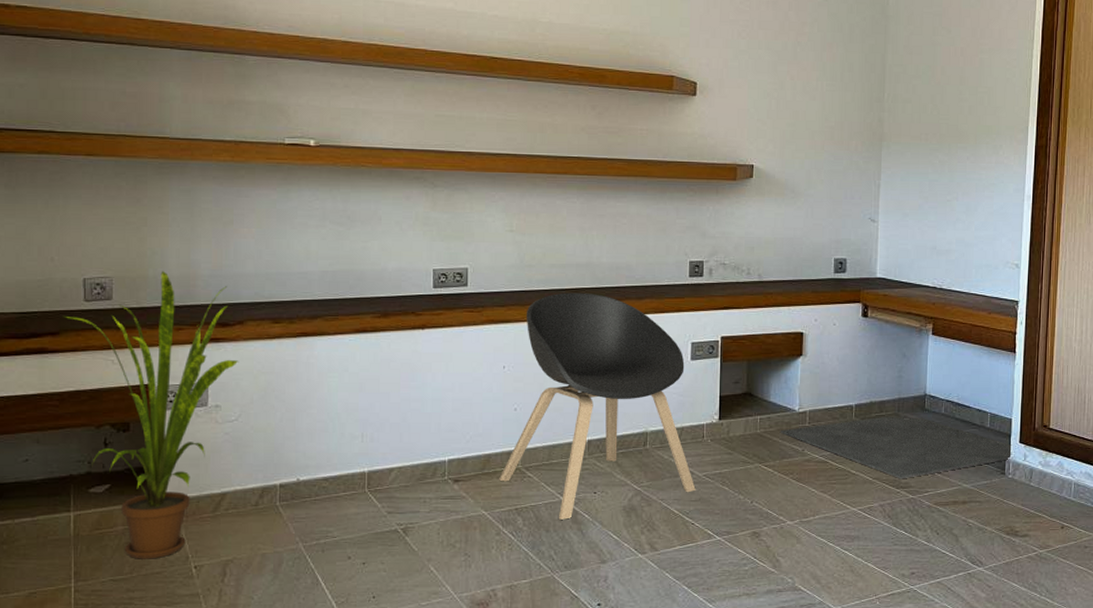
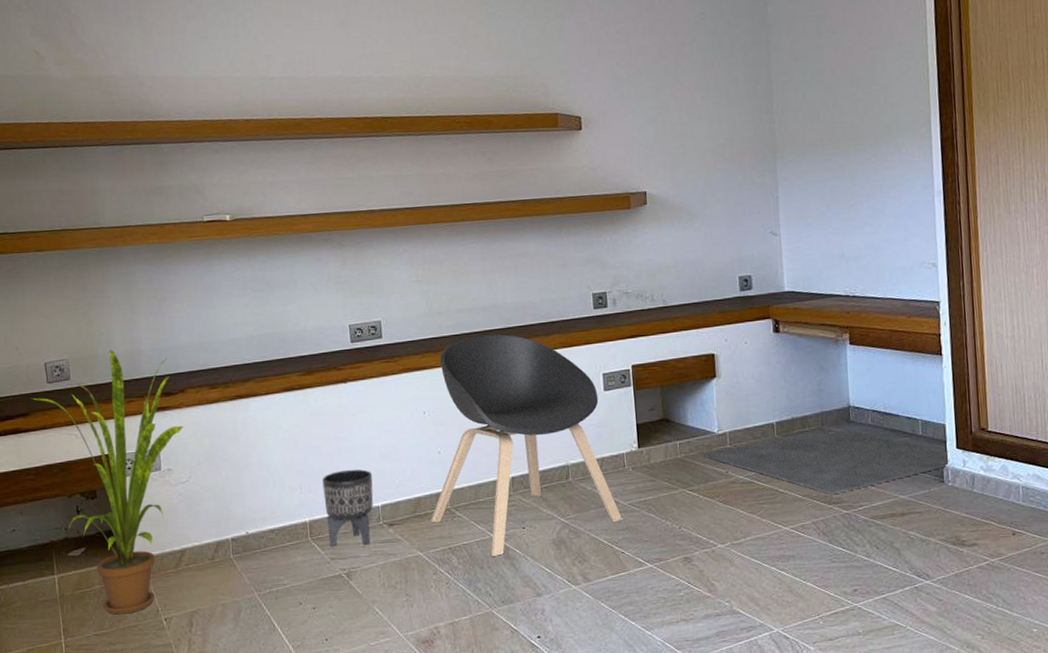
planter: none [387,420,442,501] -> present [322,469,374,547]

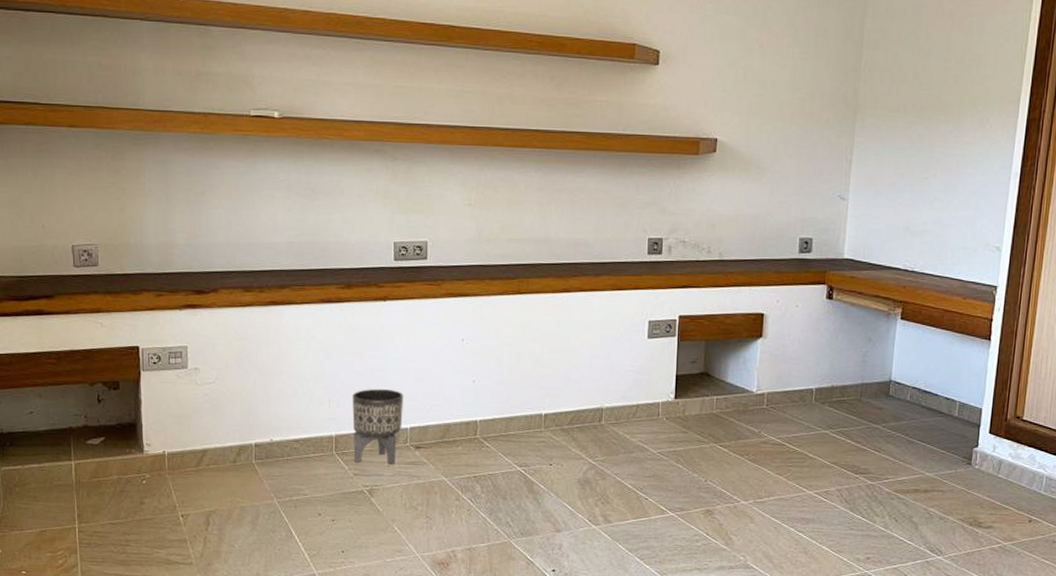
house plant: present [31,350,184,615] -> none [56,240,215,507]
chair: present [431,334,622,556] -> none [458,267,650,489]
door mat: present [702,430,950,495] -> none [737,401,982,465]

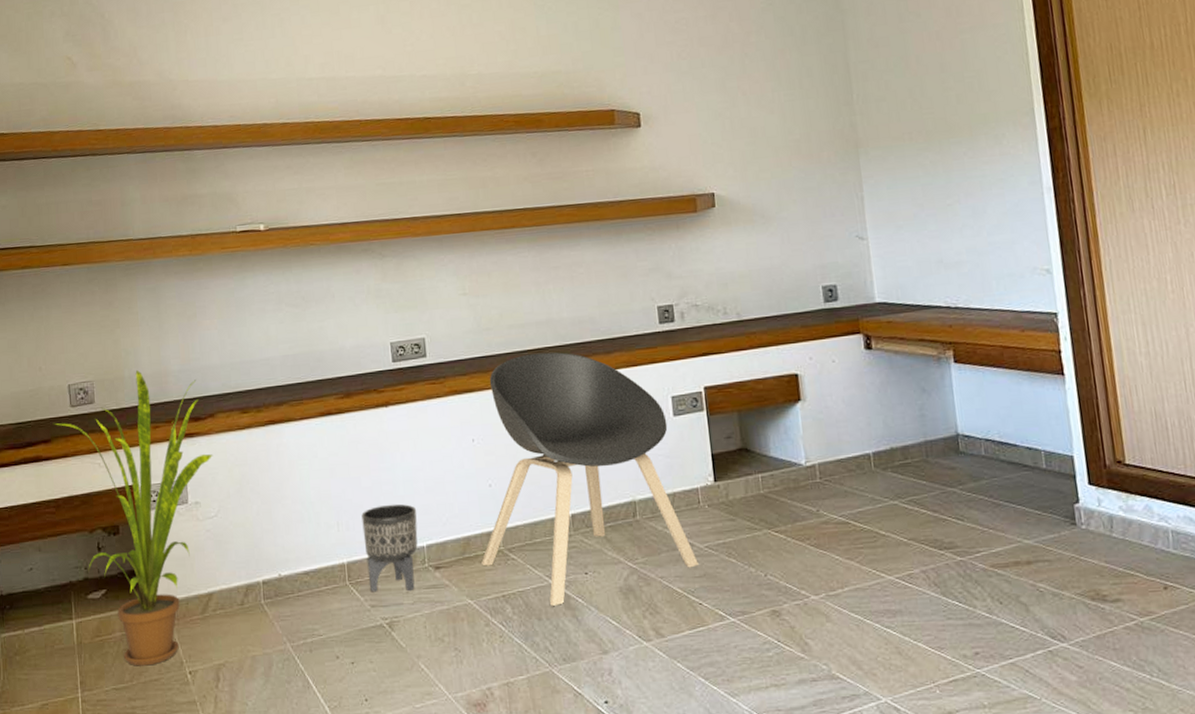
house plant: none [56,240,215,507] -> present [54,370,214,666]
chair: none [458,267,650,489] -> present [481,352,699,606]

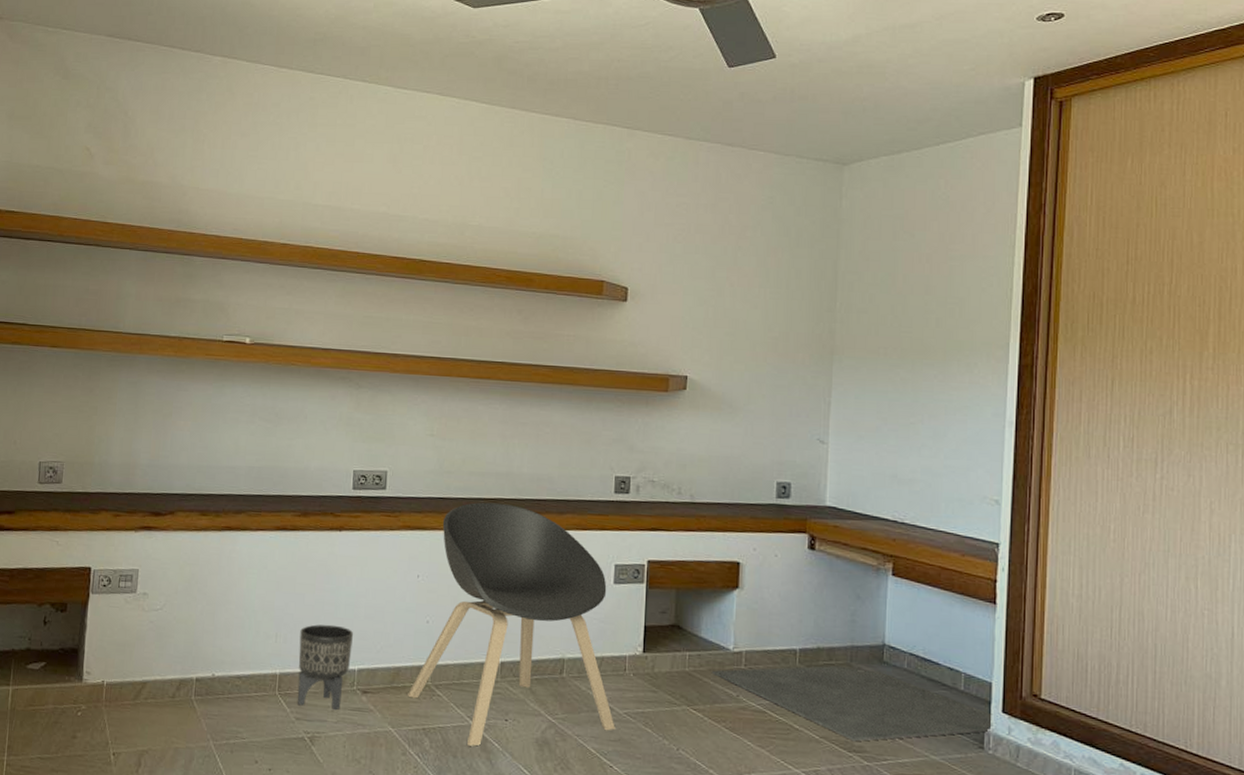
house plant: present [54,370,214,666] -> none [20,459,168,741]
door mat: none [788,462,1081,539] -> present [712,665,994,742]

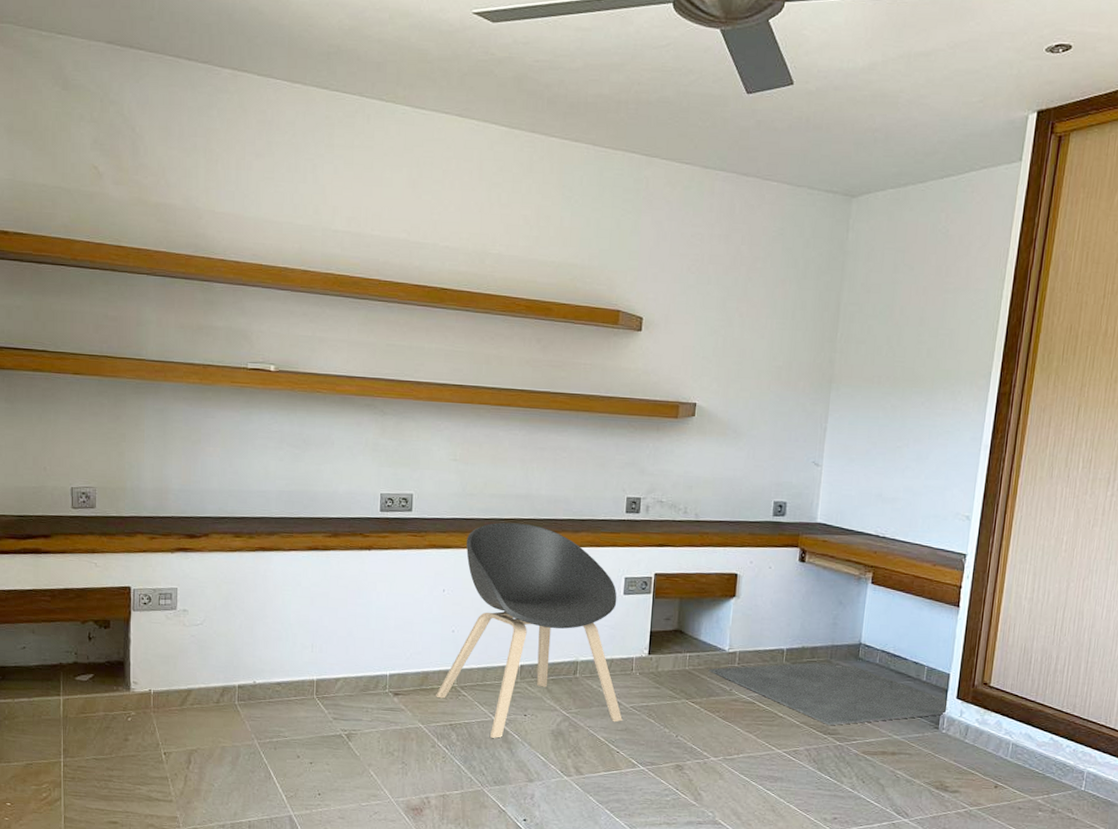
planter: present [297,624,354,711] -> none [334,635,385,711]

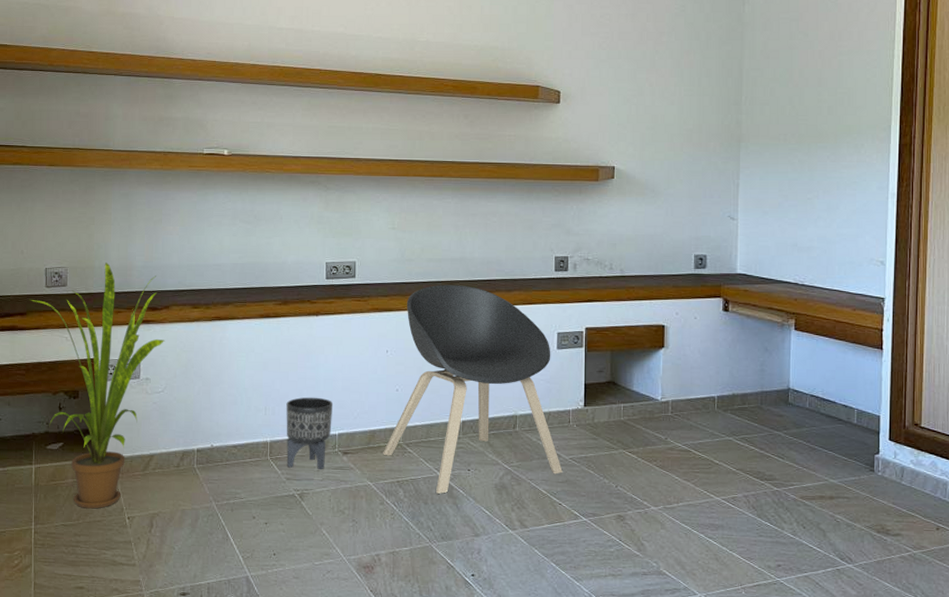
house plant: none [54,484,204,743] -> present [30,262,165,509]
planter: none [334,635,385,711] -> present [286,397,334,470]
door mat: present [709,662,949,726] -> none [644,408,882,472]

